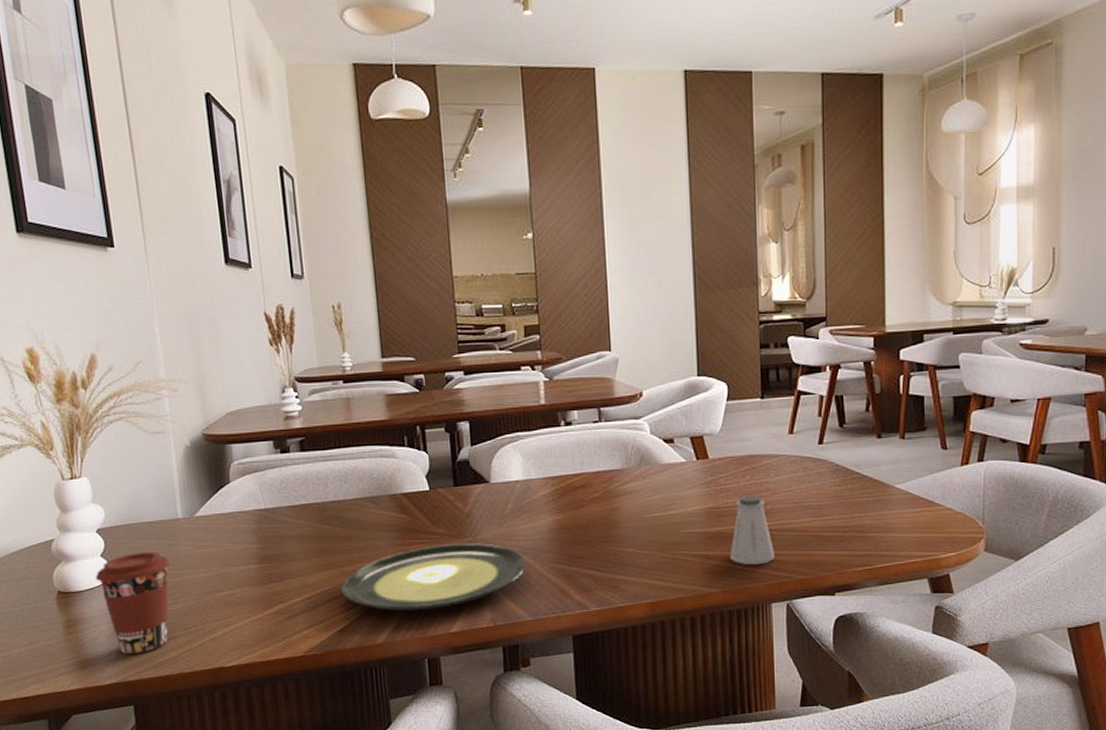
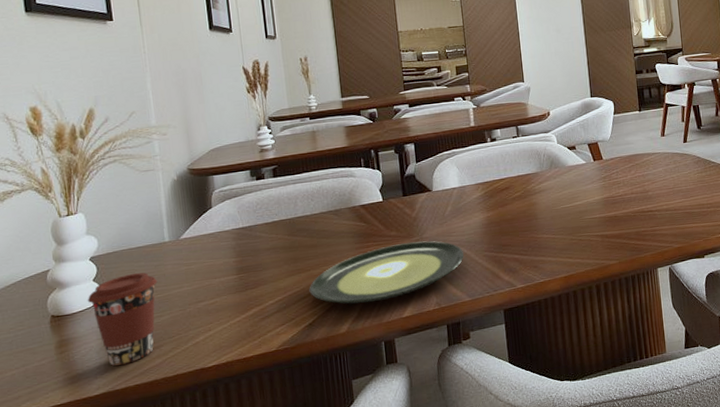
saltshaker: present [730,495,774,566] -> none [623,185,657,240]

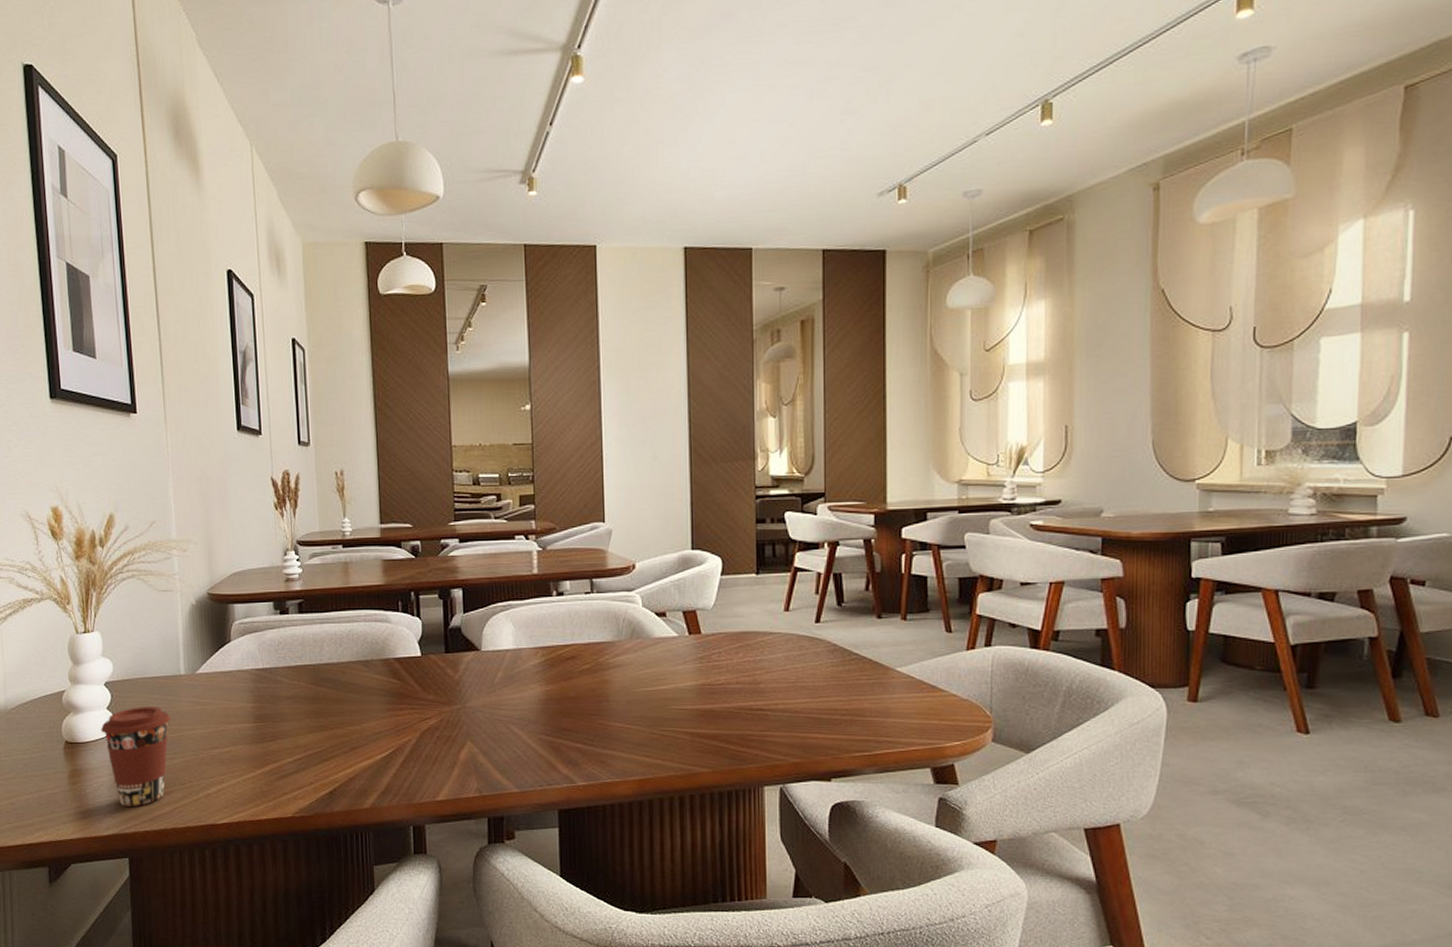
plate: present [309,241,464,304] -> none [331,711,514,776]

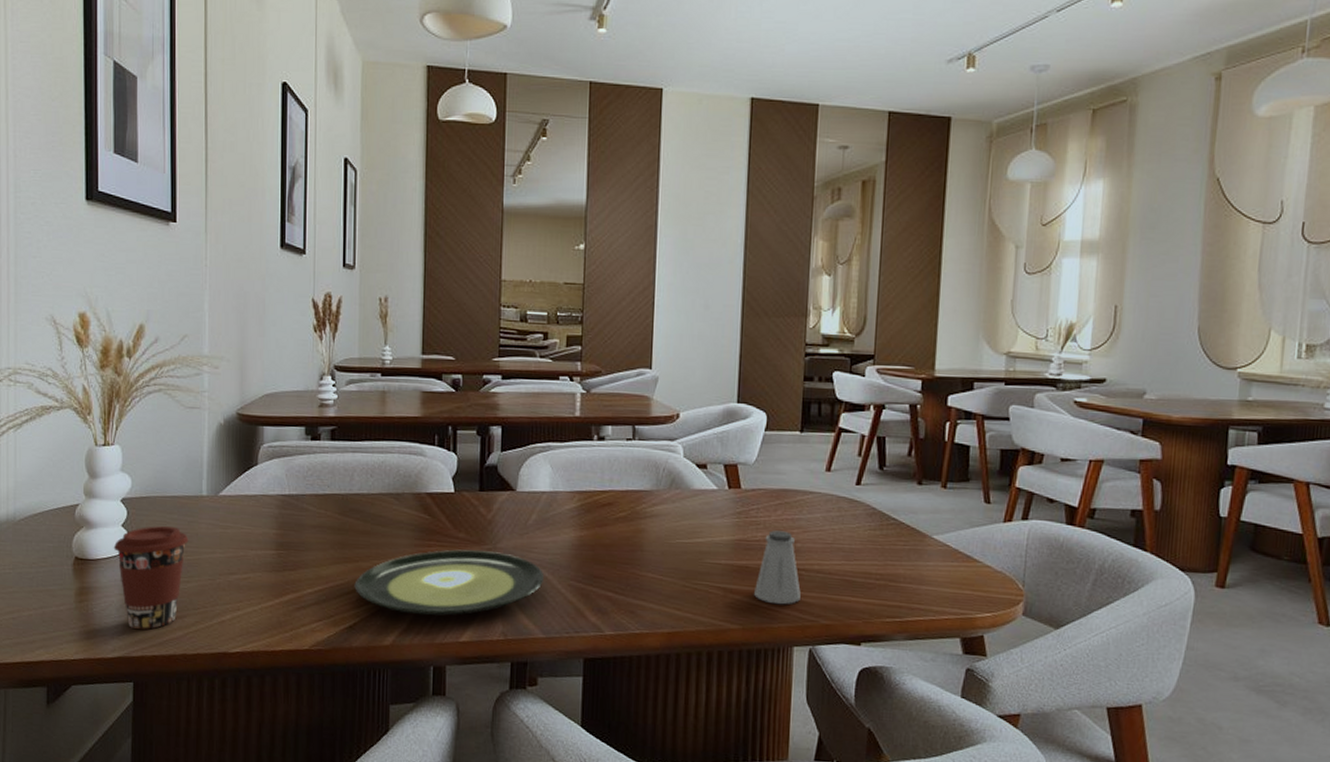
plate: none [331,711,514,776] -> present [354,549,544,616]
saltshaker: none [722,673,768,746] -> present [754,530,801,605]

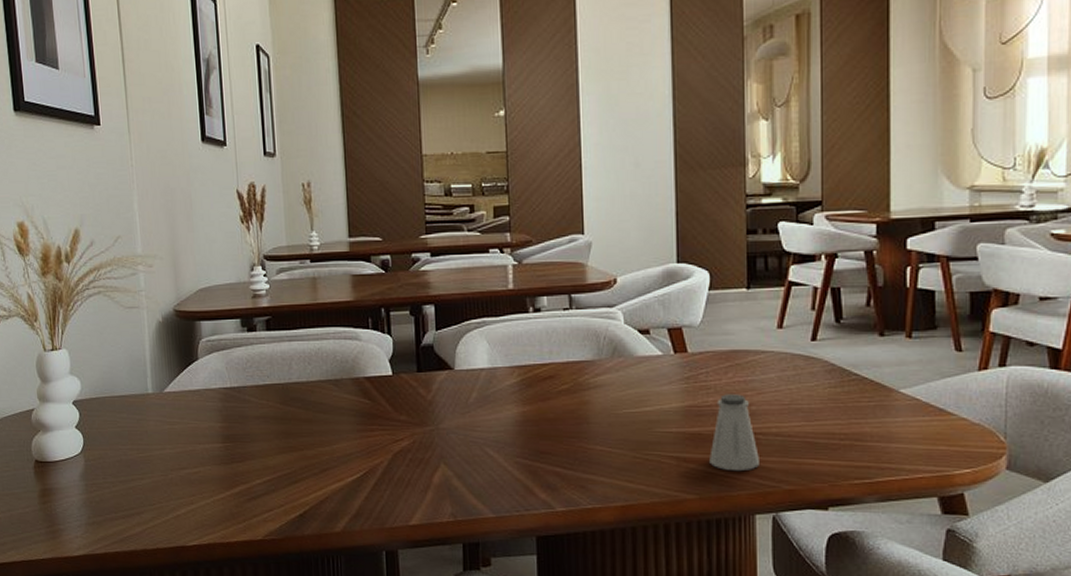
coffee cup: present [113,525,189,629] -> none [69,425,139,527]
plate: present [354,549,544,616] -> none [301,432,489,500]

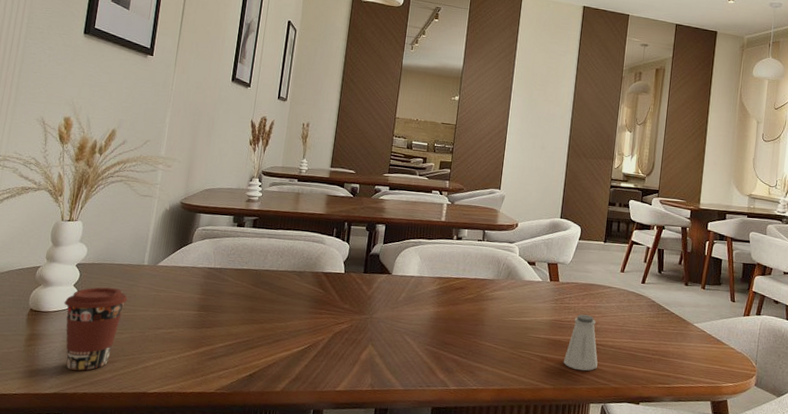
coffee cup: none [69,425,139,527] -> present [64,287,128,371]

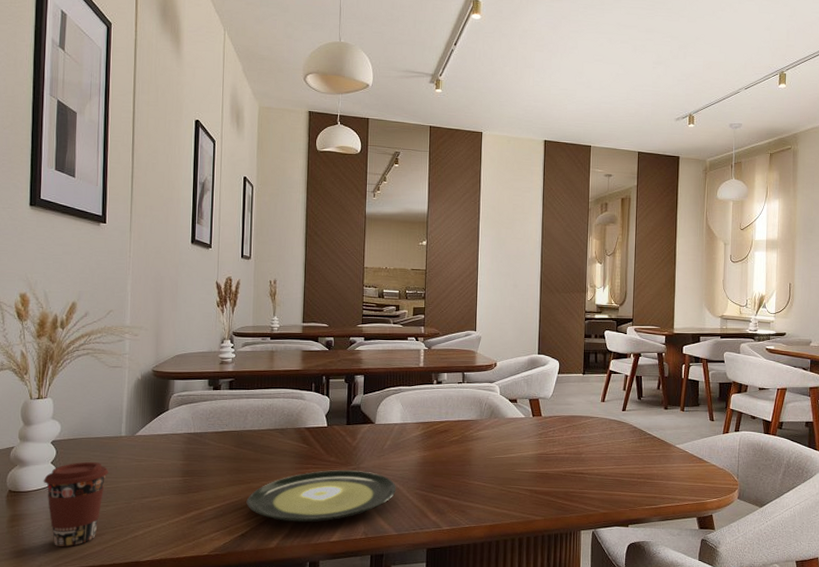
plate: none [257,317,407,369] -> present [246,470,396,522]
saltshaker: present [564,314,598,371] -> none [552,446,585,500]

